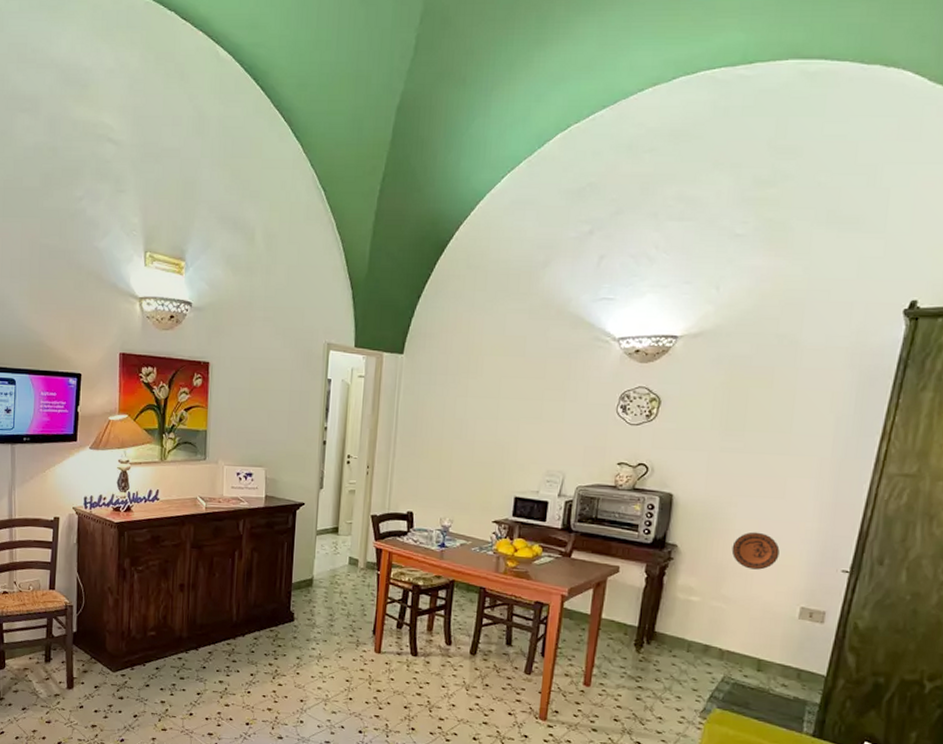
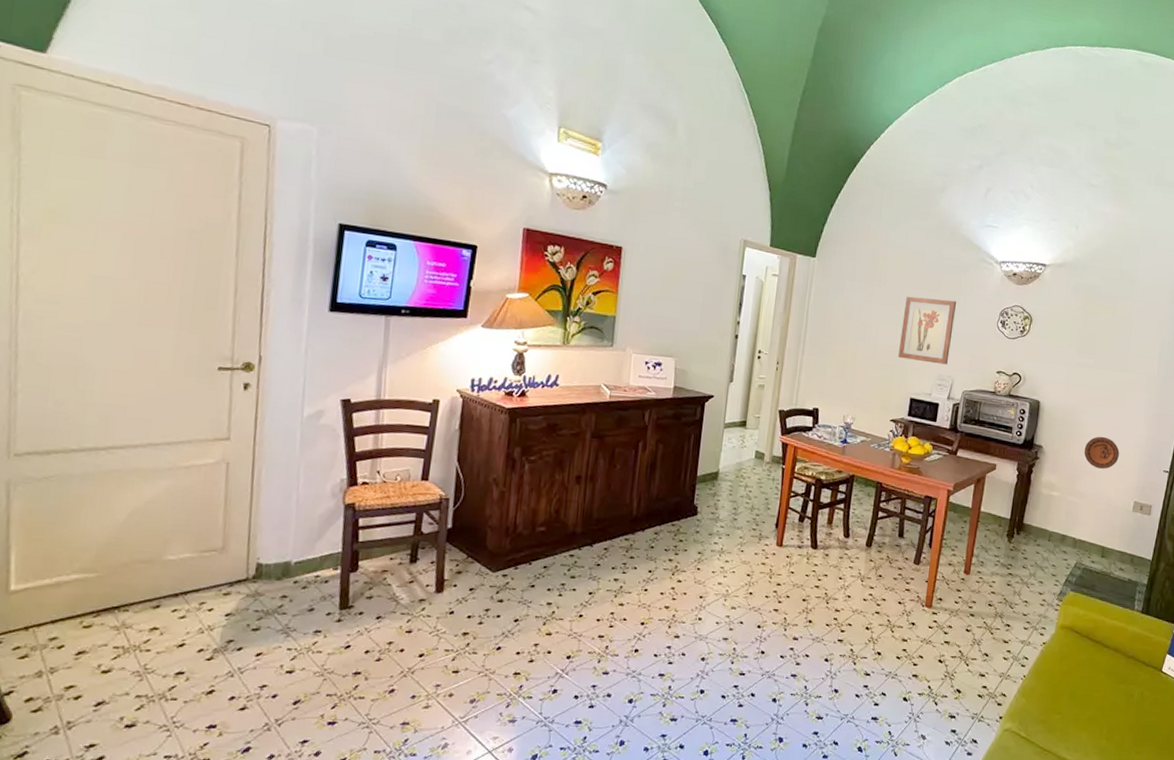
wall art: none [498,386,567,459] -> present [897,296,957,365]

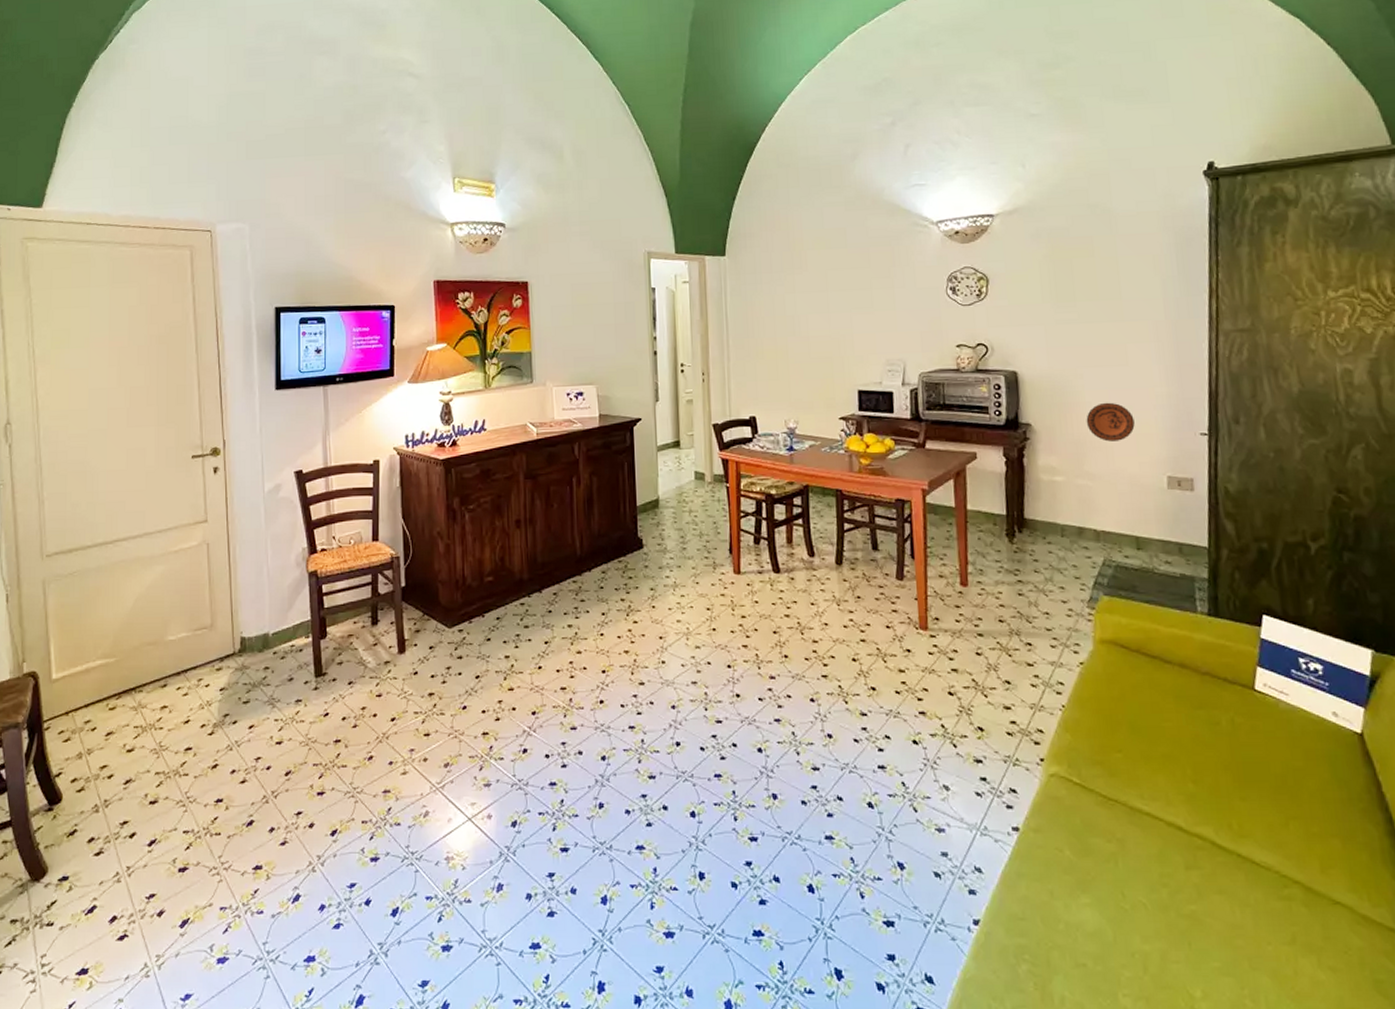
wall art: present [897,296,957,365] -> none [833,274,896,348]

